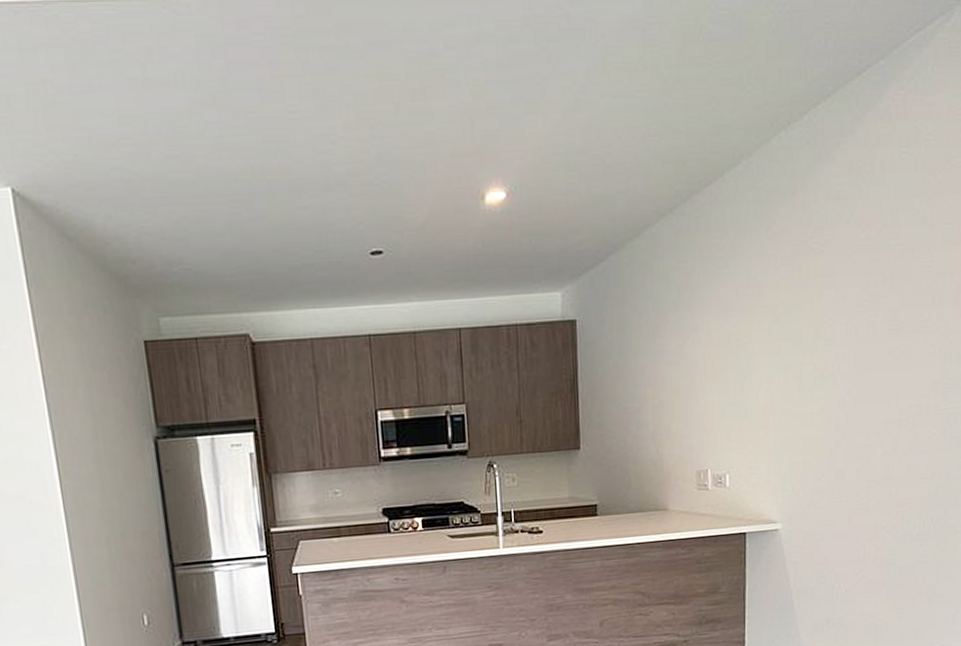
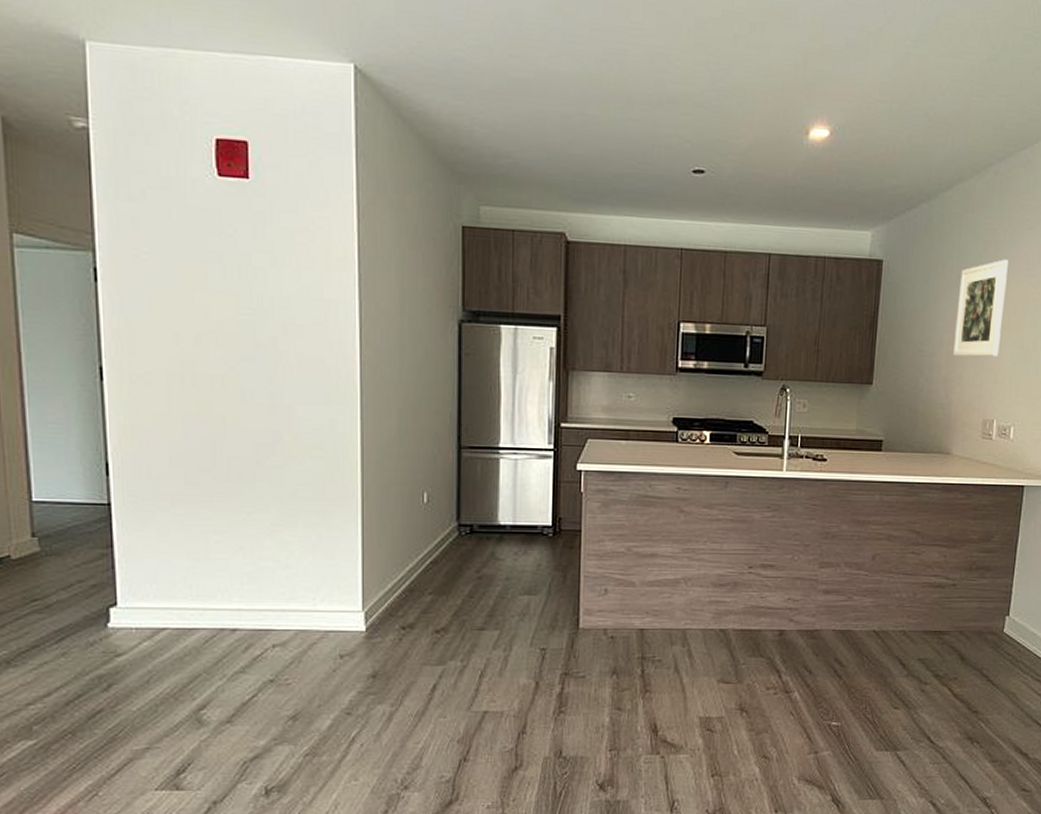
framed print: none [657,302,706,409] -> present [953,259,1009,357]

